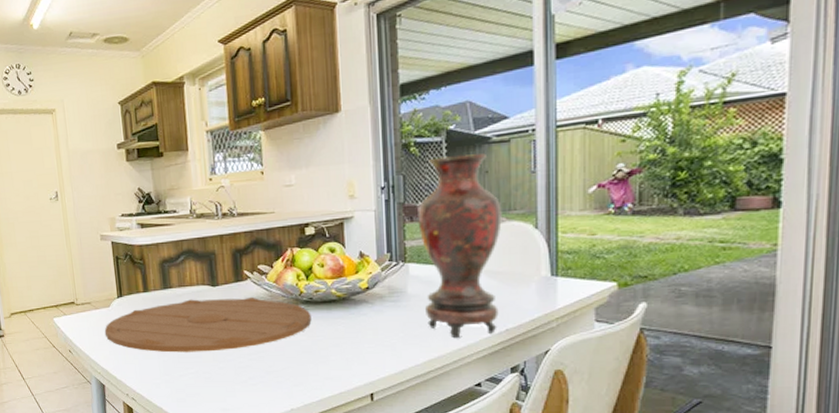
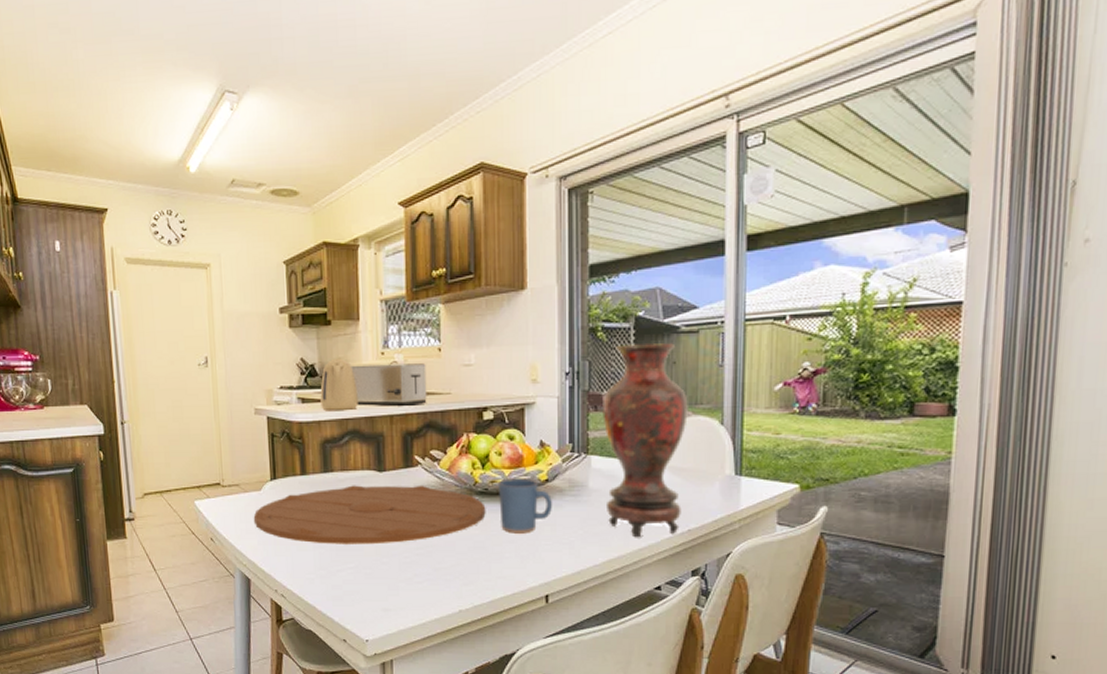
kettle: none [156,186,191,233] -> present [320,358,358,410]
toaster: none [183,186,253,228] -> present [351,363,427,406]
mug: none [322,287,373,338] -> present [499,478,552,534]

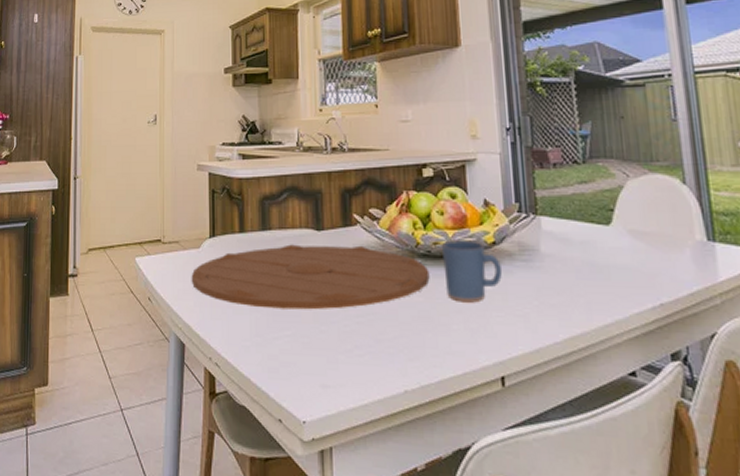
kettle: present [320,358,358,410] -> none [260,115,297,166]
toaster: present [351,363,427,406] -> none [290,120,365,163]
vase: present [602,343,688,537] -> none [548,97,650,310]

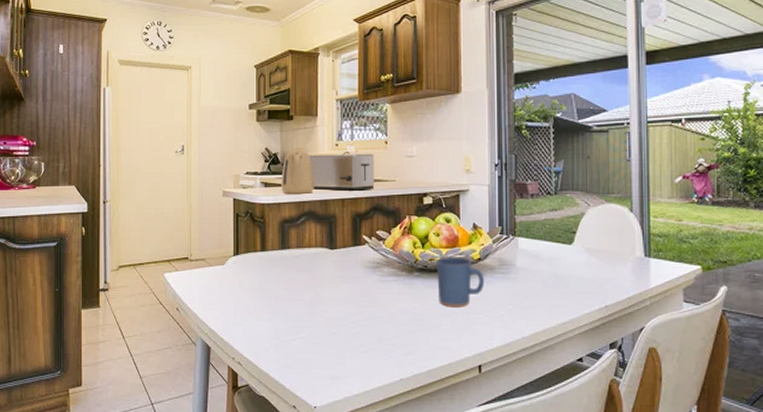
placemat: present [191,244,430,310] -> none [216,261,425,316]
kettle: none [260,115,297,166] -> present [281,148,314,193]
toaster: none [290,120,365,163] -> present [309,154,375,191]

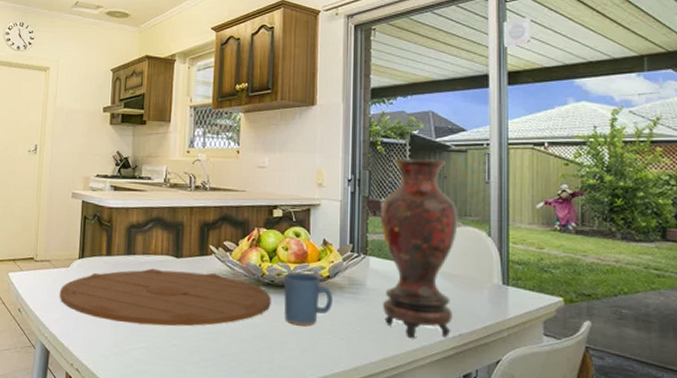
placemat: none [216,261,425,316] -> present [59,268,271,327]
kettle: present [281,148,314,193] -> none [130,153,164,200]
toaster: present [309,154,375,191] -> none [160,160,226,200]
vase: none [527,140,602,312] -> present [380,158,458,338]

